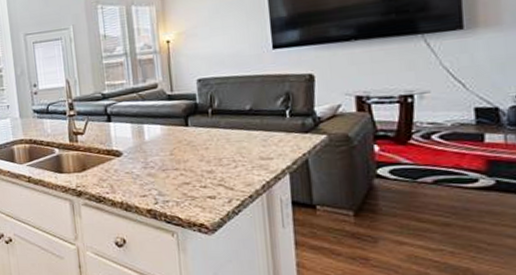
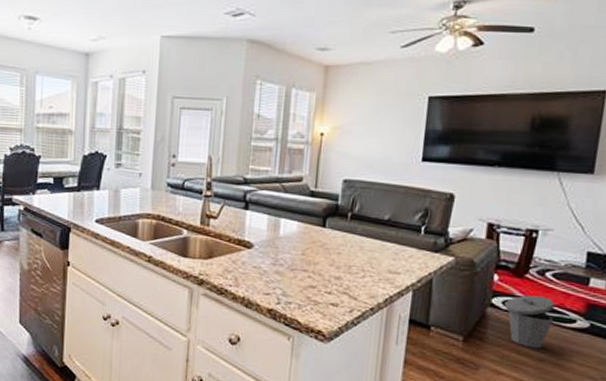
trash can: none [392,160,451,214] -> present [504,295,555,349]

